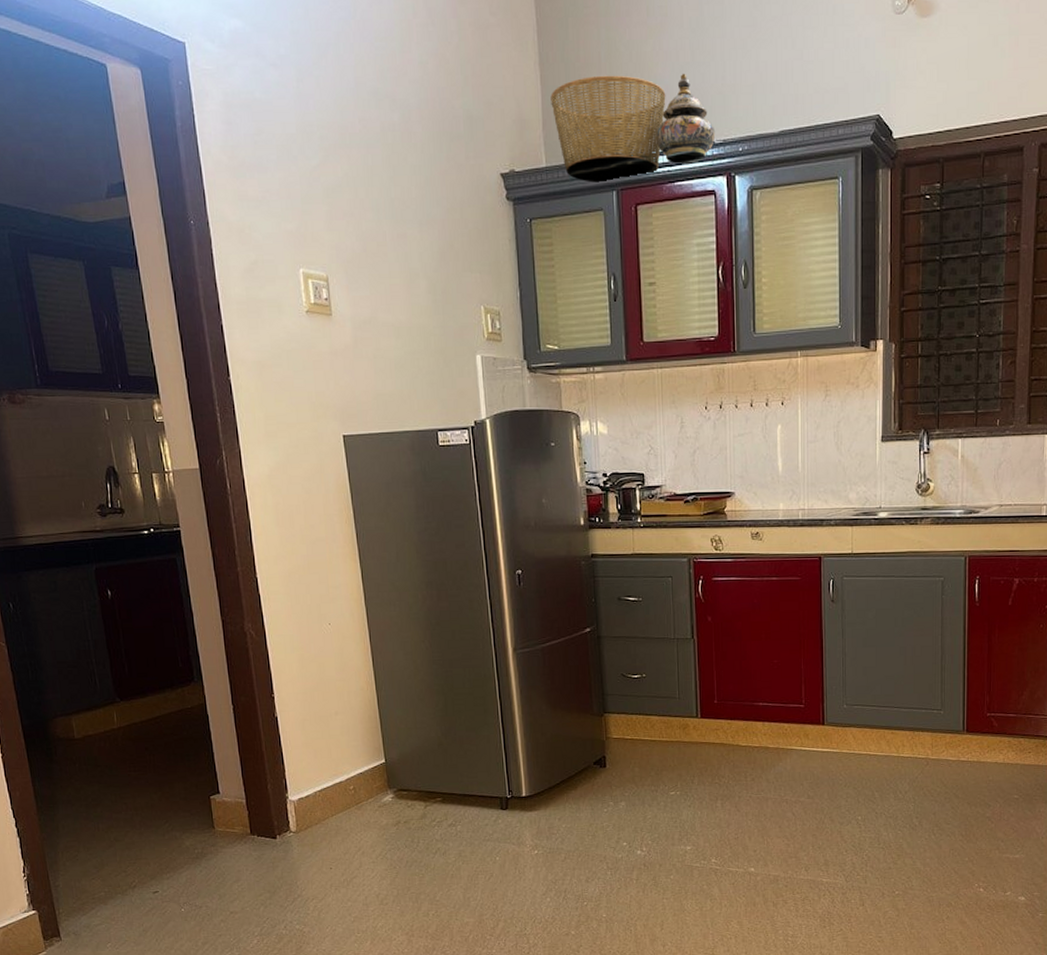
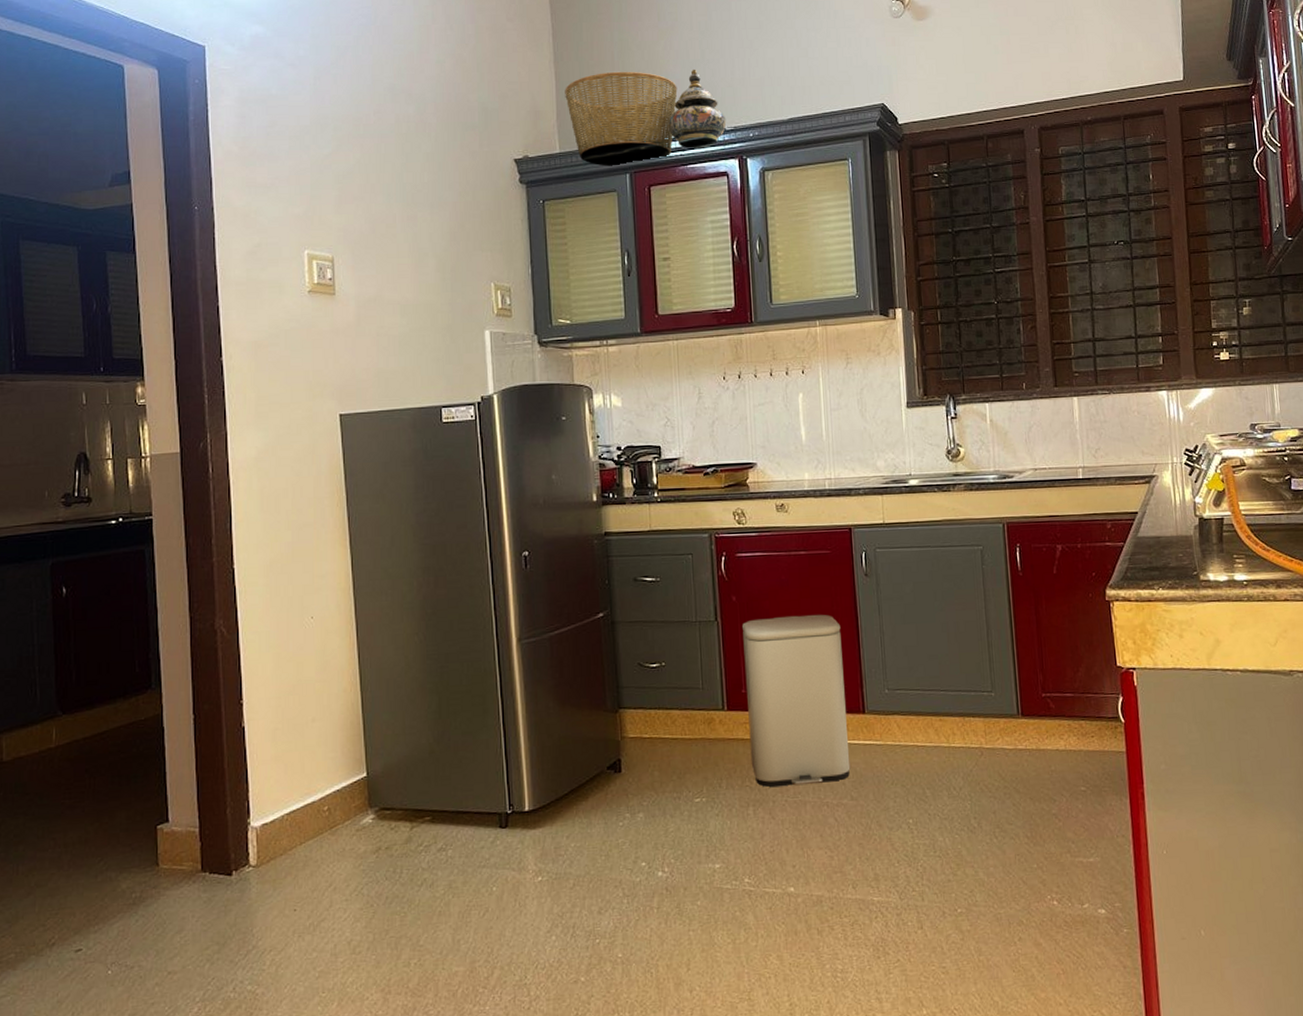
pedal bin: none [715,635,809,785] -> present [741,614,851,787]

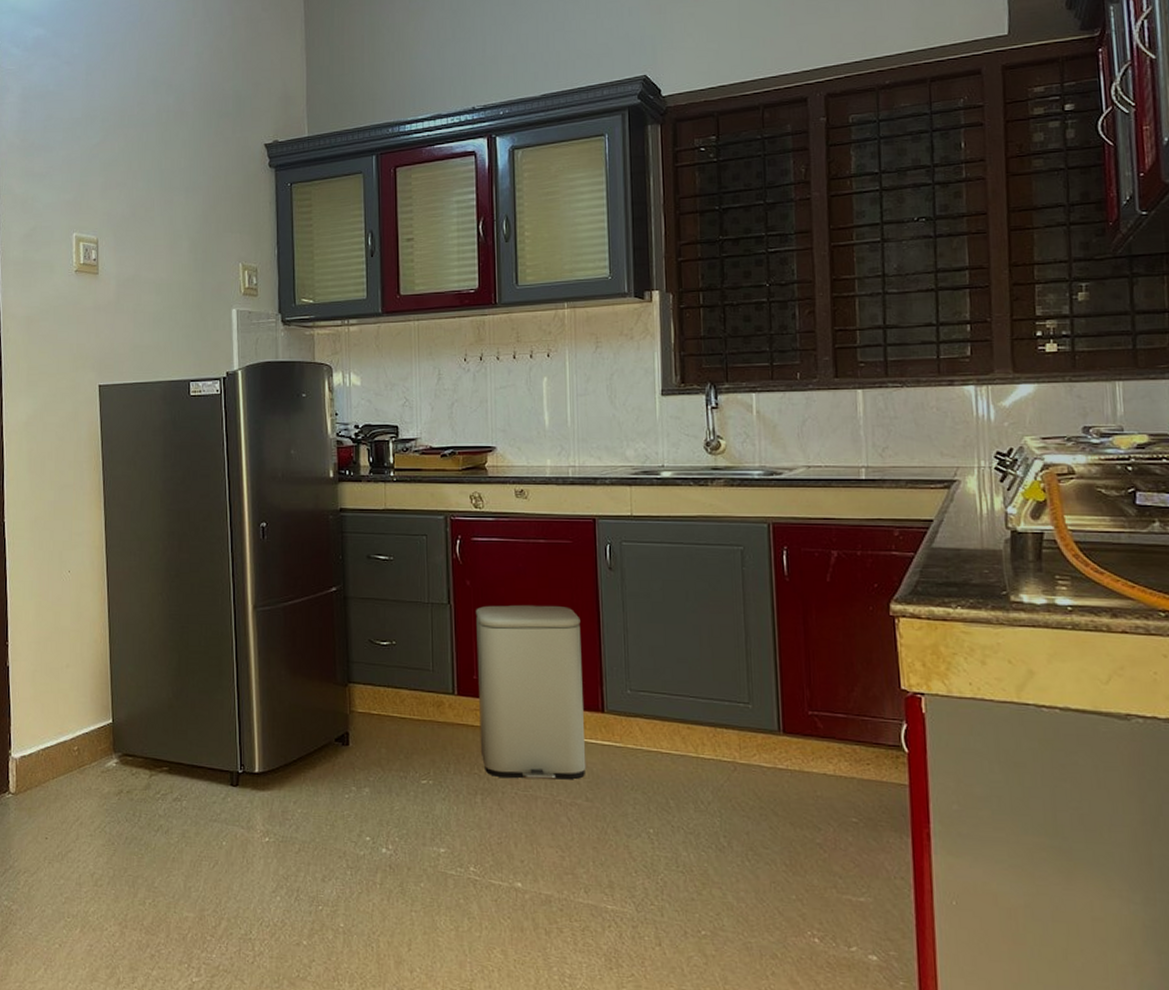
basket: present [565,71,678,167] -> none [315,53,427,149]
decorative jar: present [668,69,727,149] -> none [416,48,476,129]

